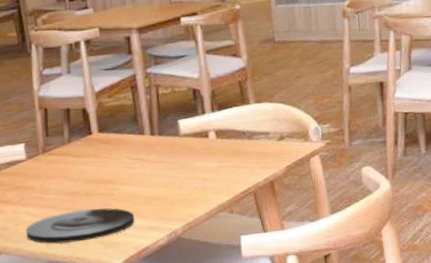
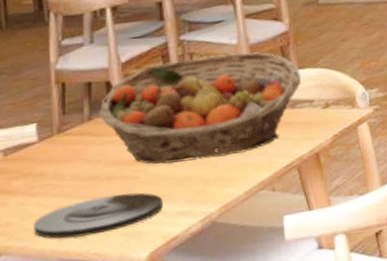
fruit basket: none [77,85,258,185] -> present [99,52,302,164]

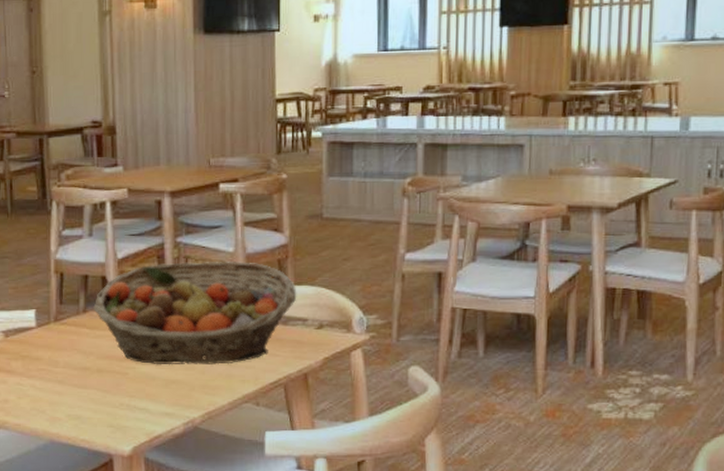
plate: present [33,193,163,239] -> none [29,388,148,422]

